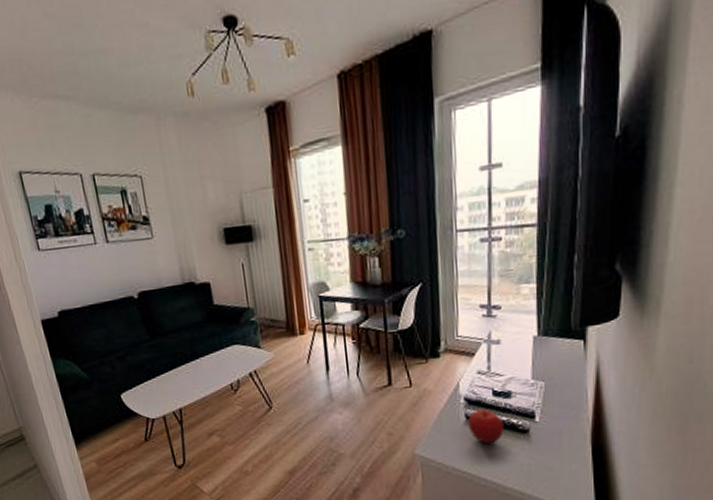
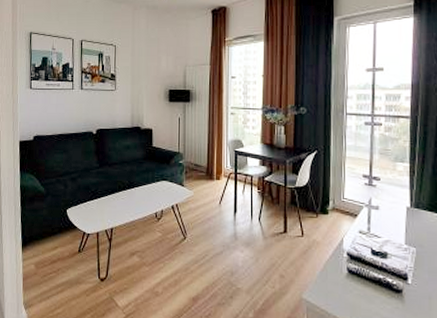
fruit: present [468,409,504,444] -> none [349,265,380,299]

